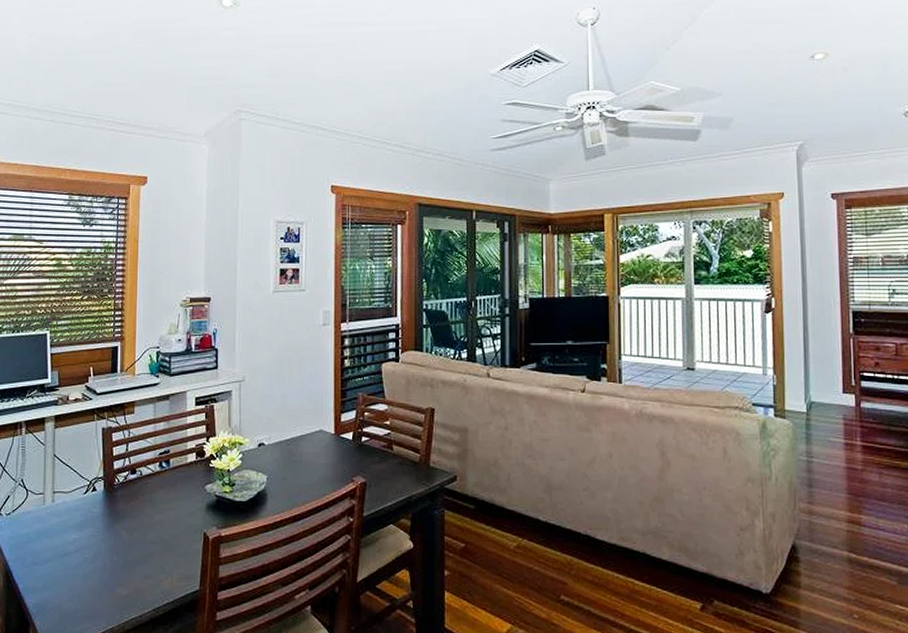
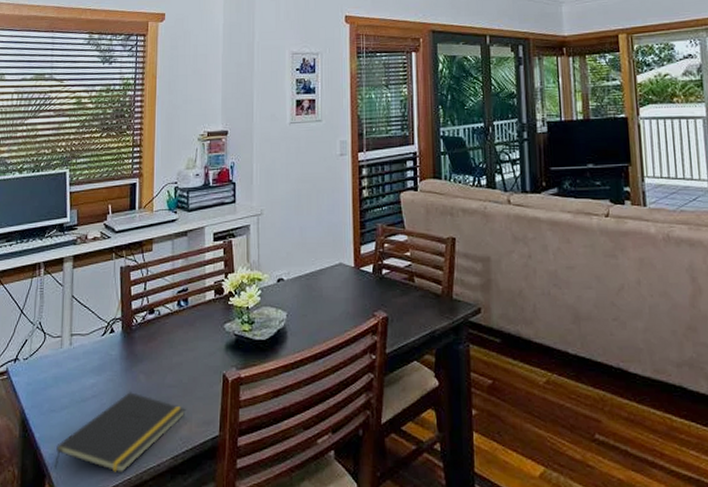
notepad: none [38,548,167,623] -> present [54,392,186,474]

